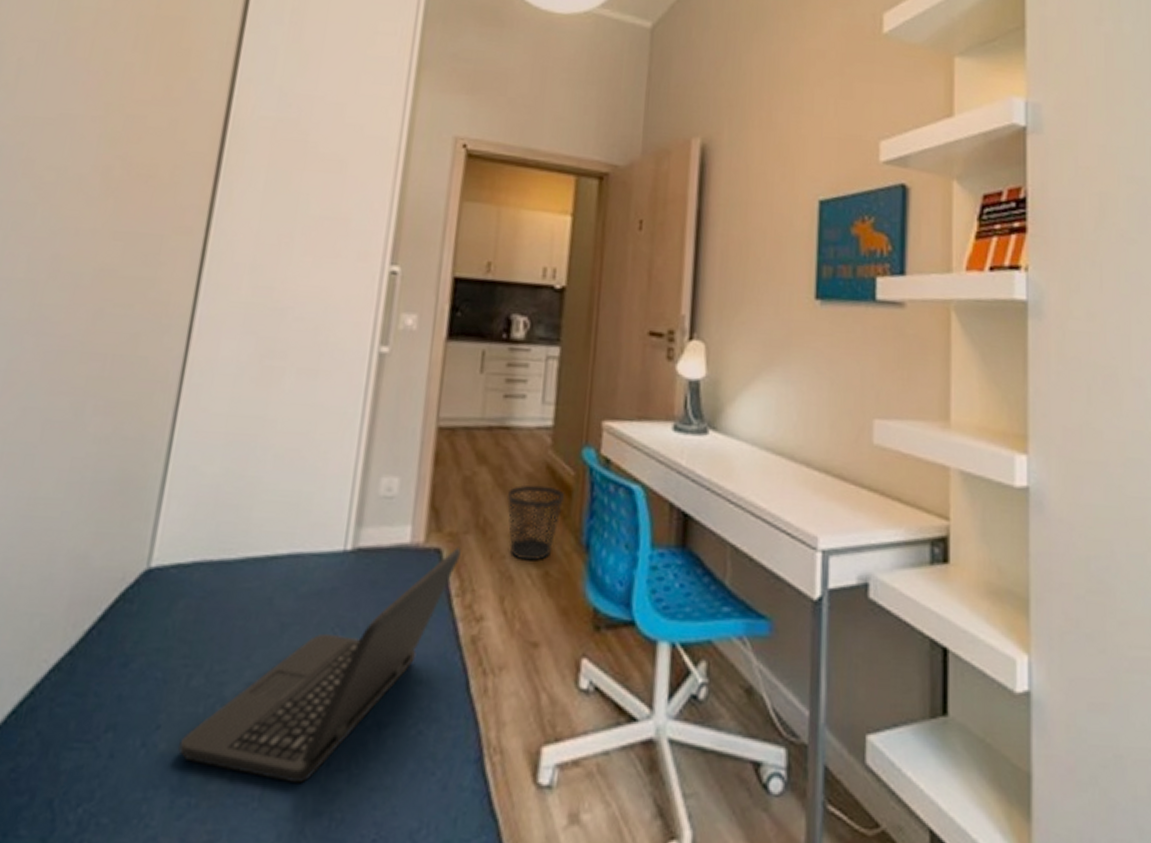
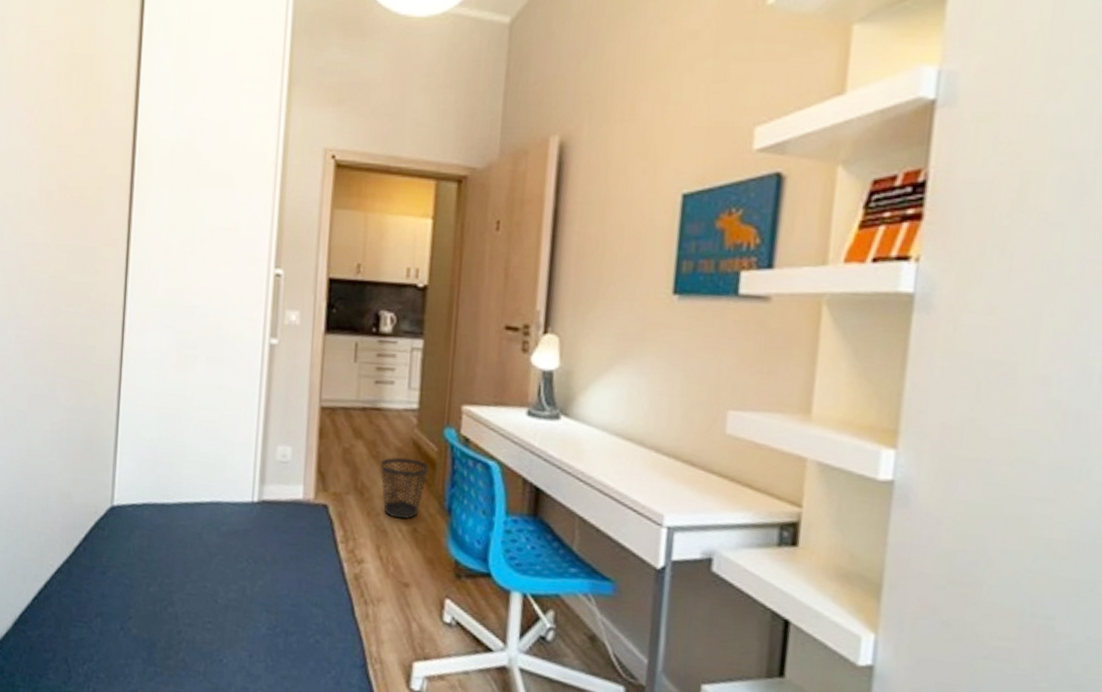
laptop: present [178,546,461,784] -> none [145,504,343,668]

